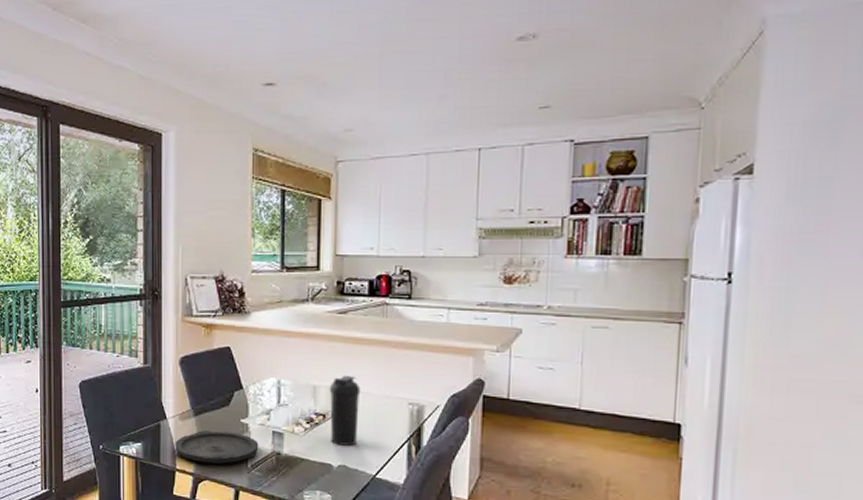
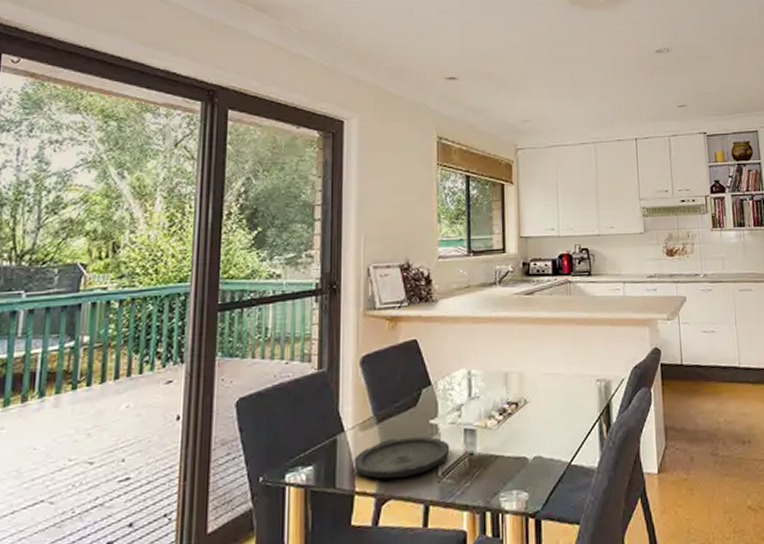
water bottle: present [329,375,361,446] -> none [520,357,551,435]

